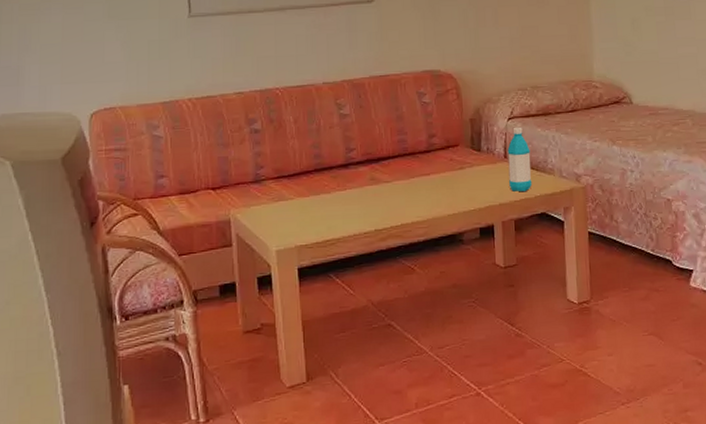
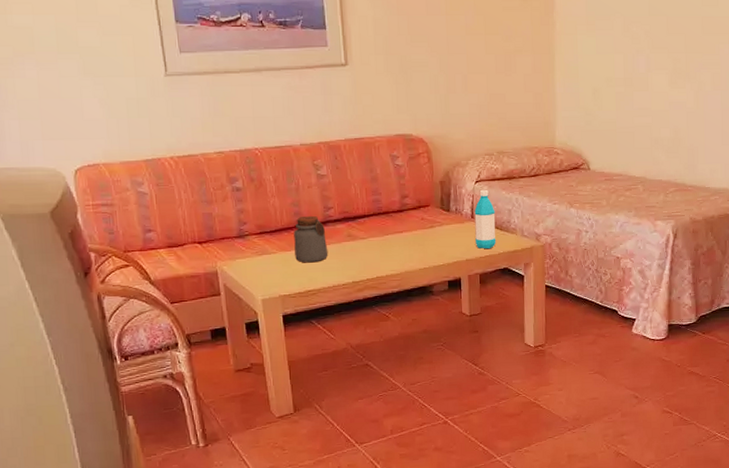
jar: none [313,157,350,210] -> present [294,215,328,263]

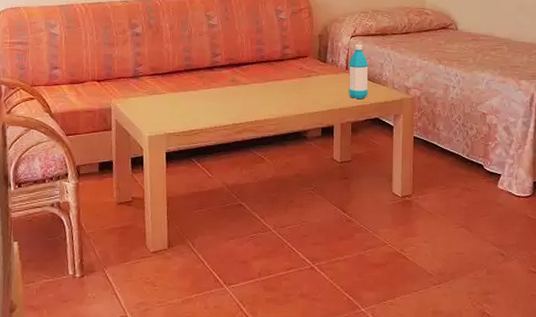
jar: present [294,215,328,263] -> none [182,60,213,104]

